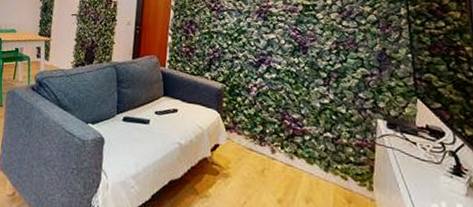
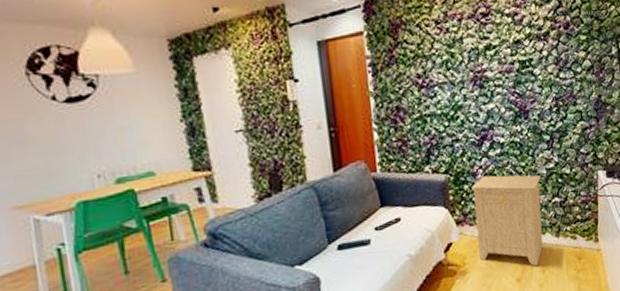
side table: none [243,94,314,193] -> present [471,175,543,266]

